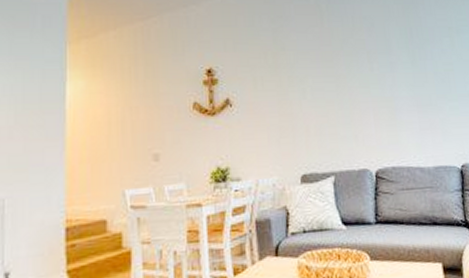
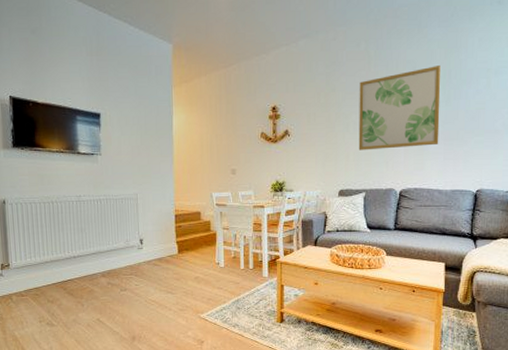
wall art: none [312,23,412,122] -> present [358,66,442,151]

